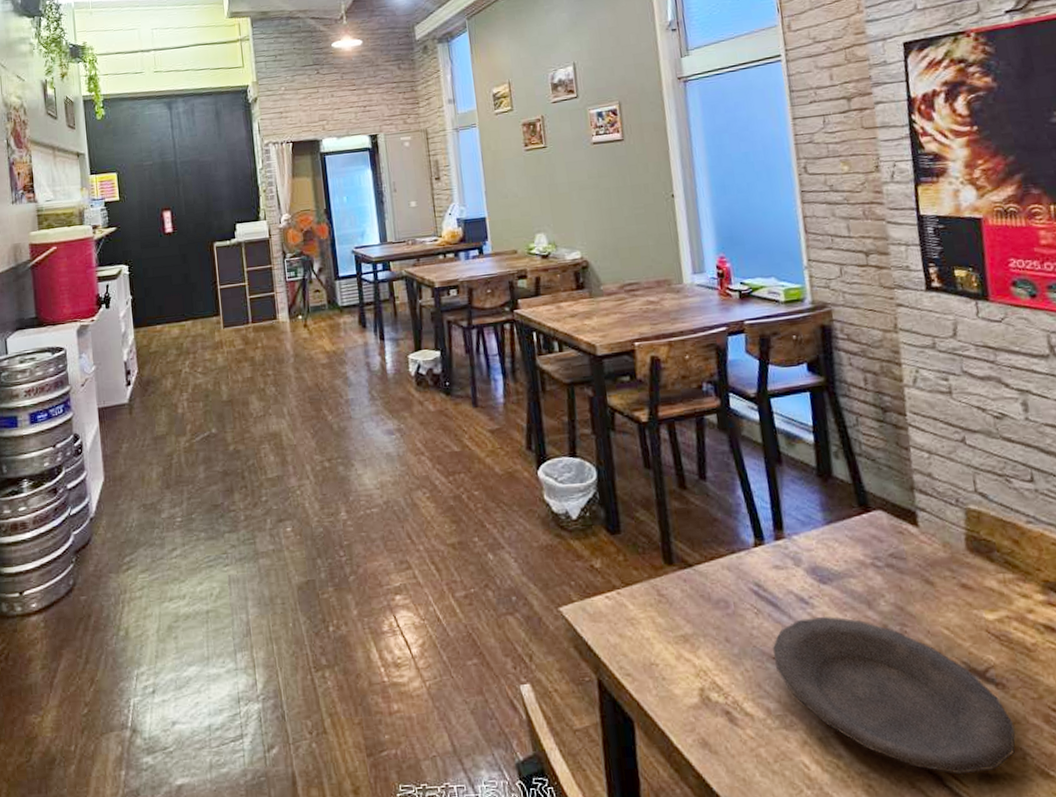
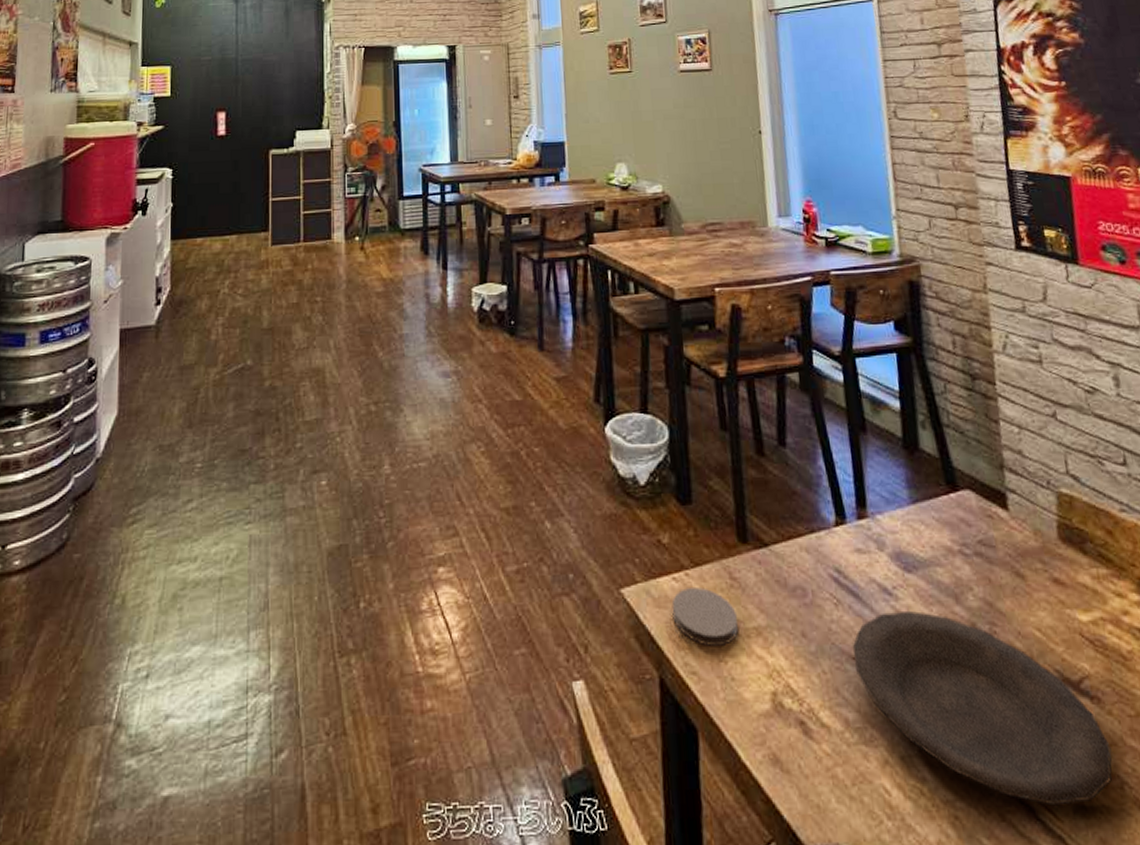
coaster: none [606,604,667,653] -> present [672,588,738,647]

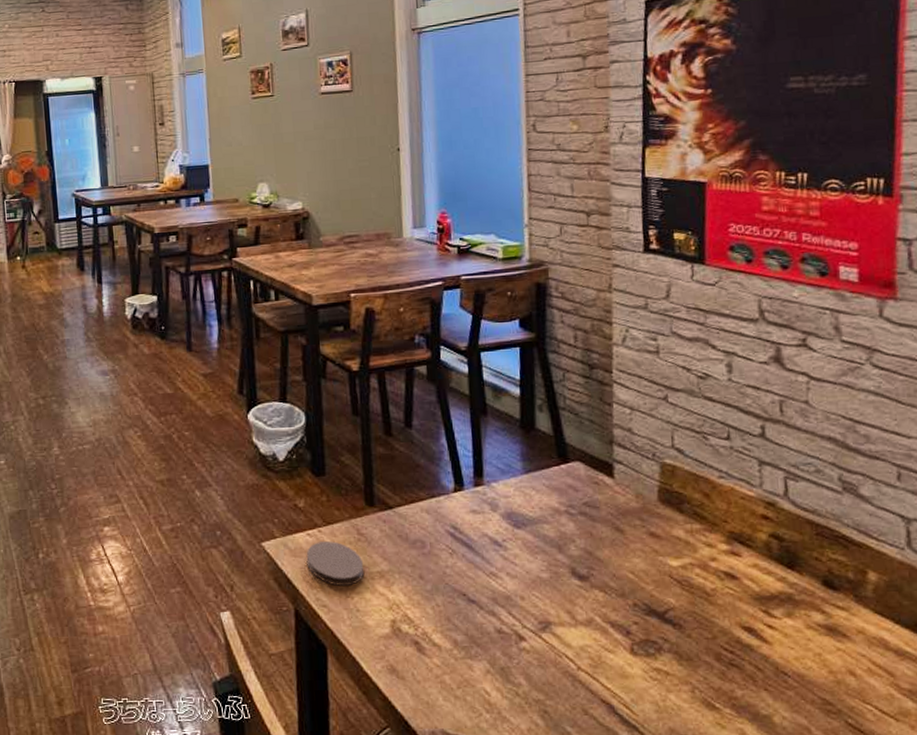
plate: present [852,610,1112,806] -> none [463,558,687,704]

